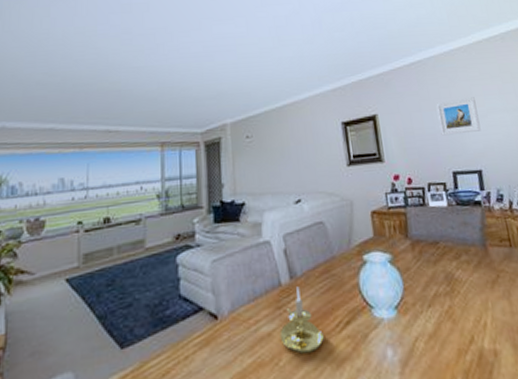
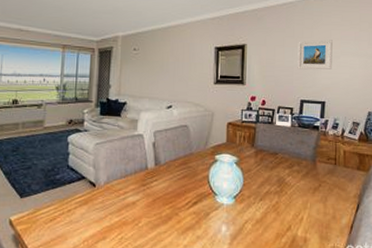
candle holder: present [279,286,324,354] -> none [142,172,175,220]

